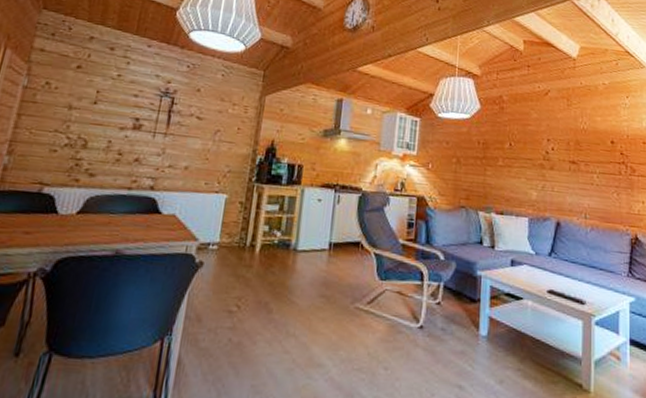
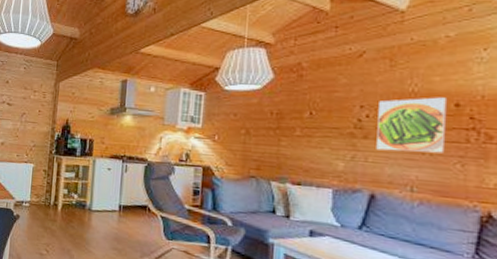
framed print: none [560,134,606,184] -> present [376,97,448,153]

